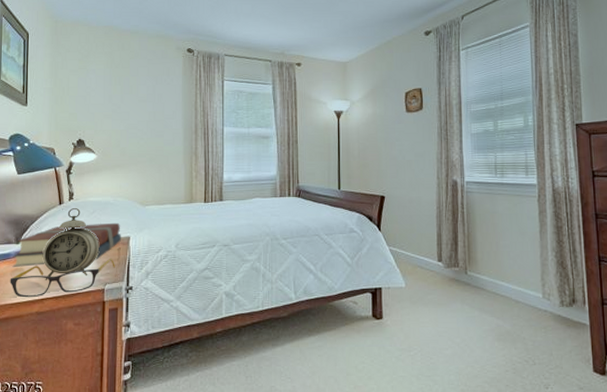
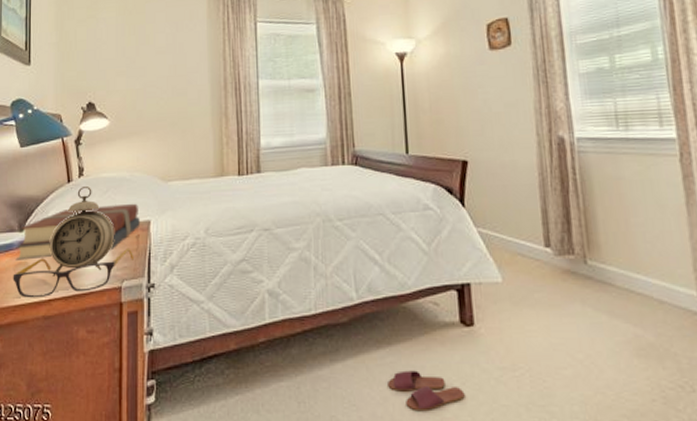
slippers: none [316,352,373,382] -> present [388,370,465,412]

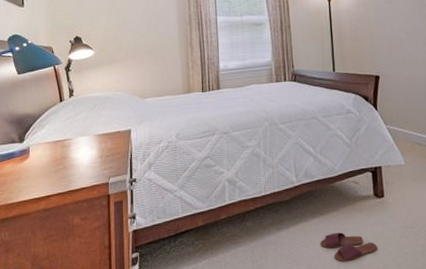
eyeglasses: present [13,247,133,298] -> none [15,151,118,196]
books: present [15,203,141,262] -> none [17,116,123,167]
alarm clock: present [49,185,115,276] -> none [46,103,102,177]

